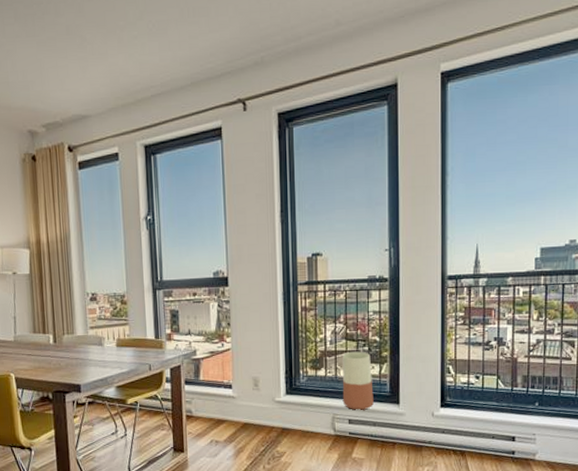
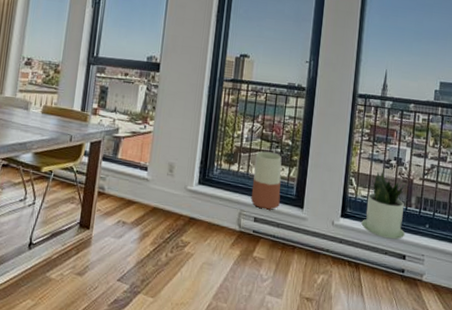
planter: none [464,355,513,423] -> present [361,171,406,240]

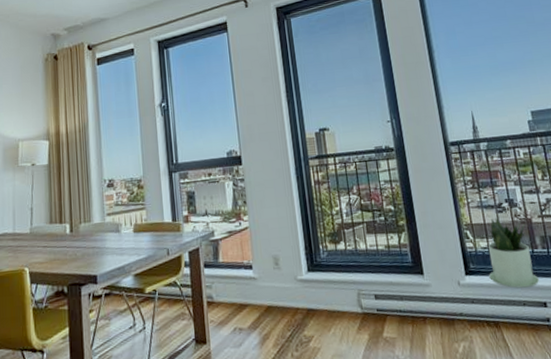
vase: present [250,151,282,210] -> none [360,221,398,284]

